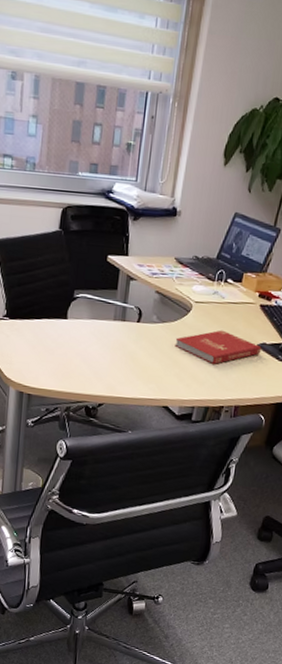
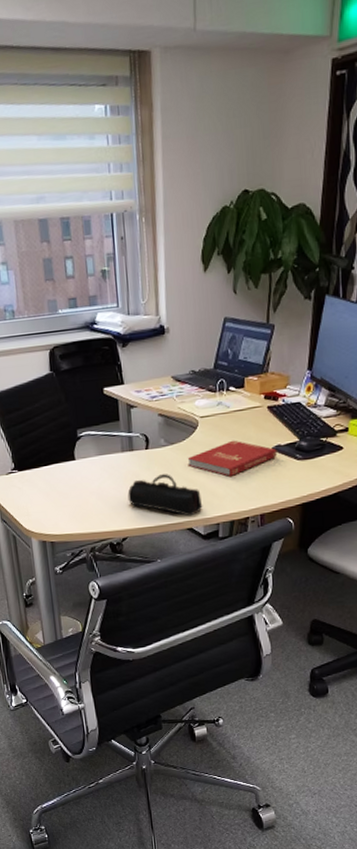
pencil case: none [111,349,182,395] -> present [127,474,203,517]

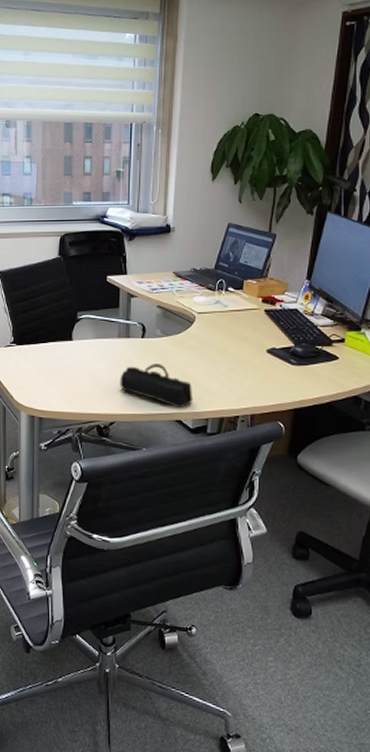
book: present [187,440,277,476] -> none [181,338,272,373]

